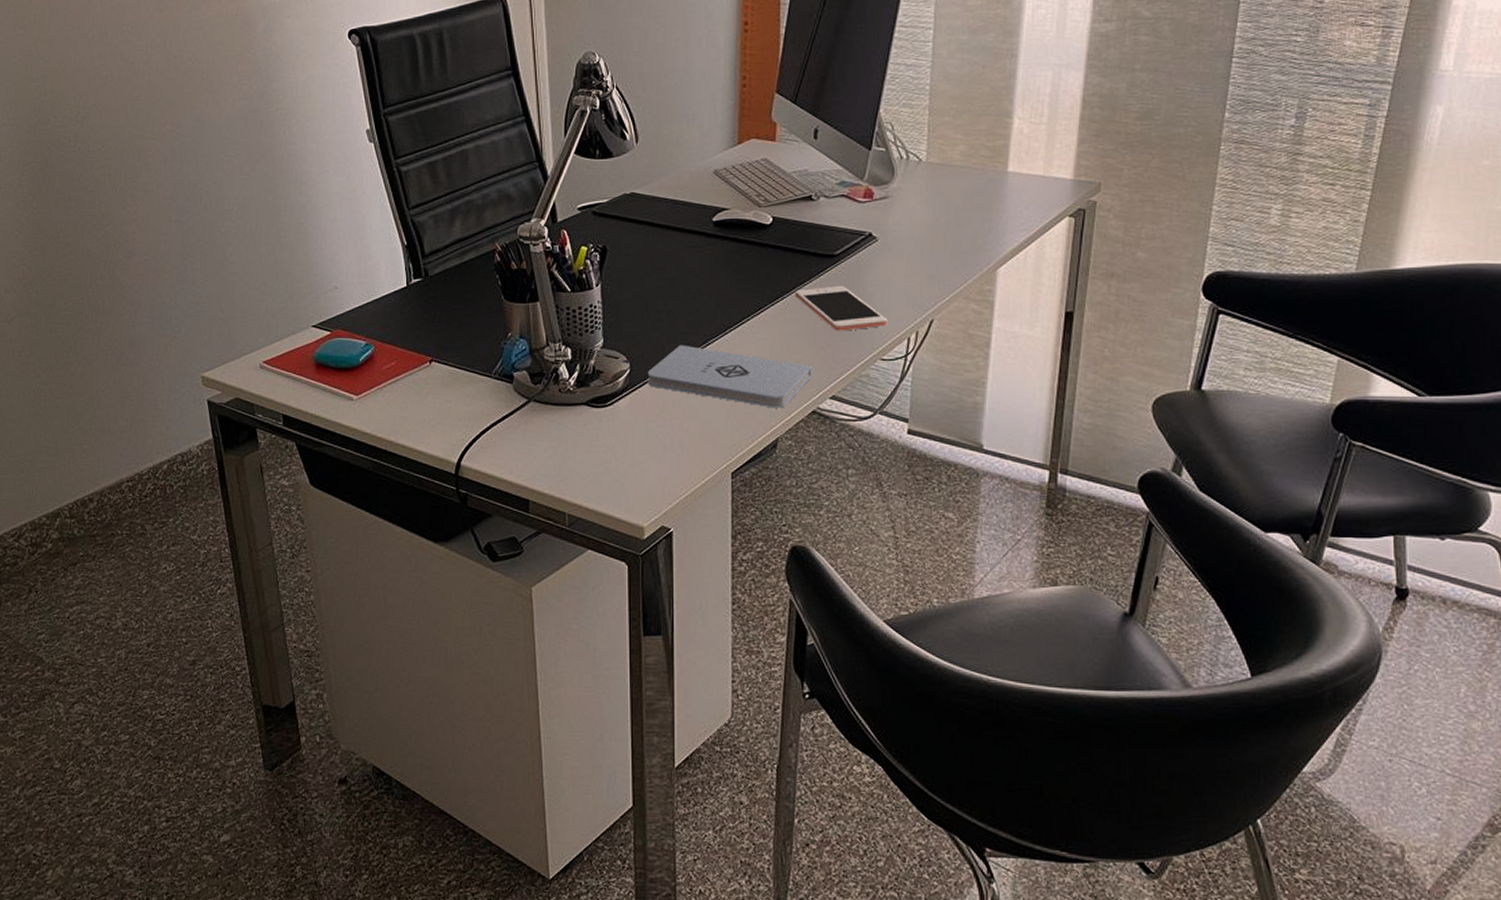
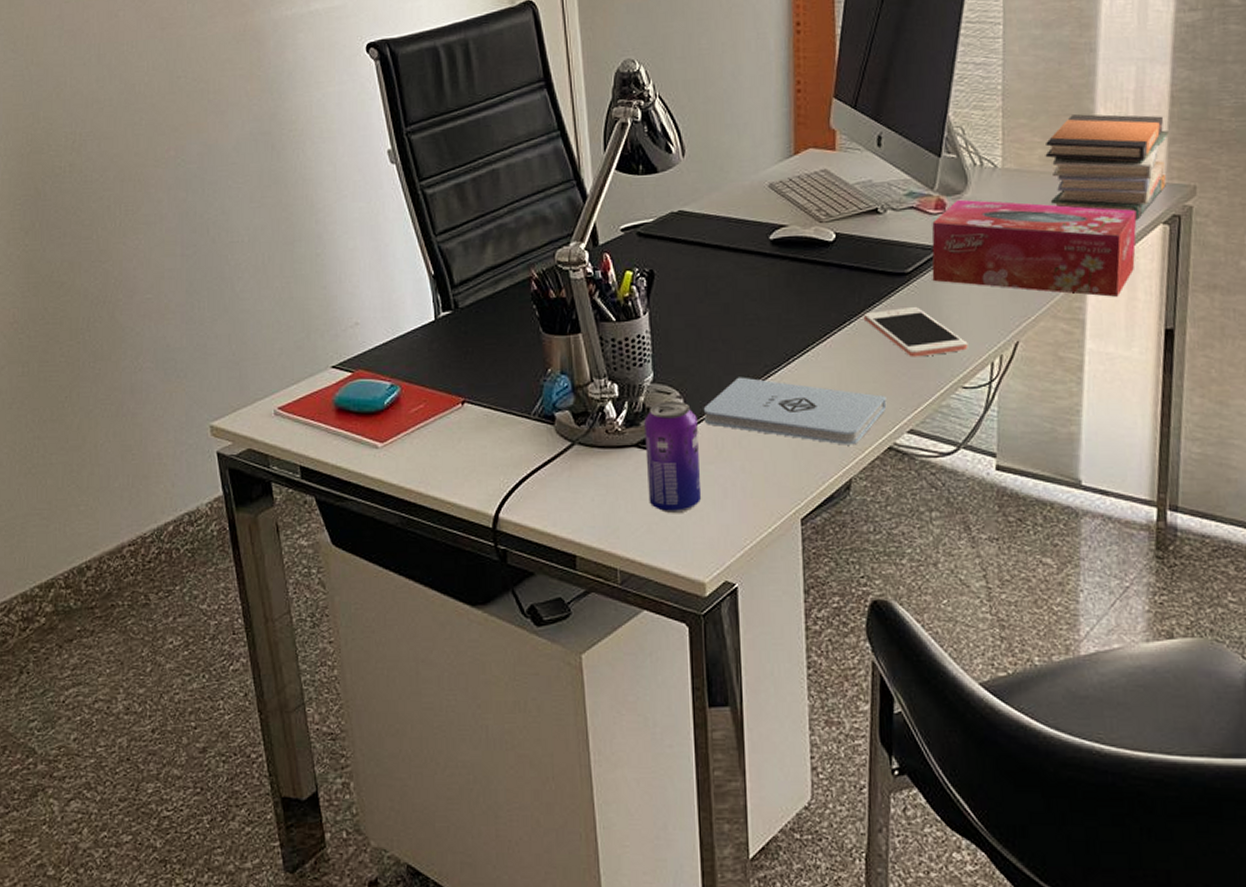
beverage can: none [594,365,643,464] -> present [644,401,702,513]
tissue box: none [858,189,1046,283] -> present [932,199,1137,298]
book stack: none [966,114,1079,213] -> present [1045,114,1169,220]

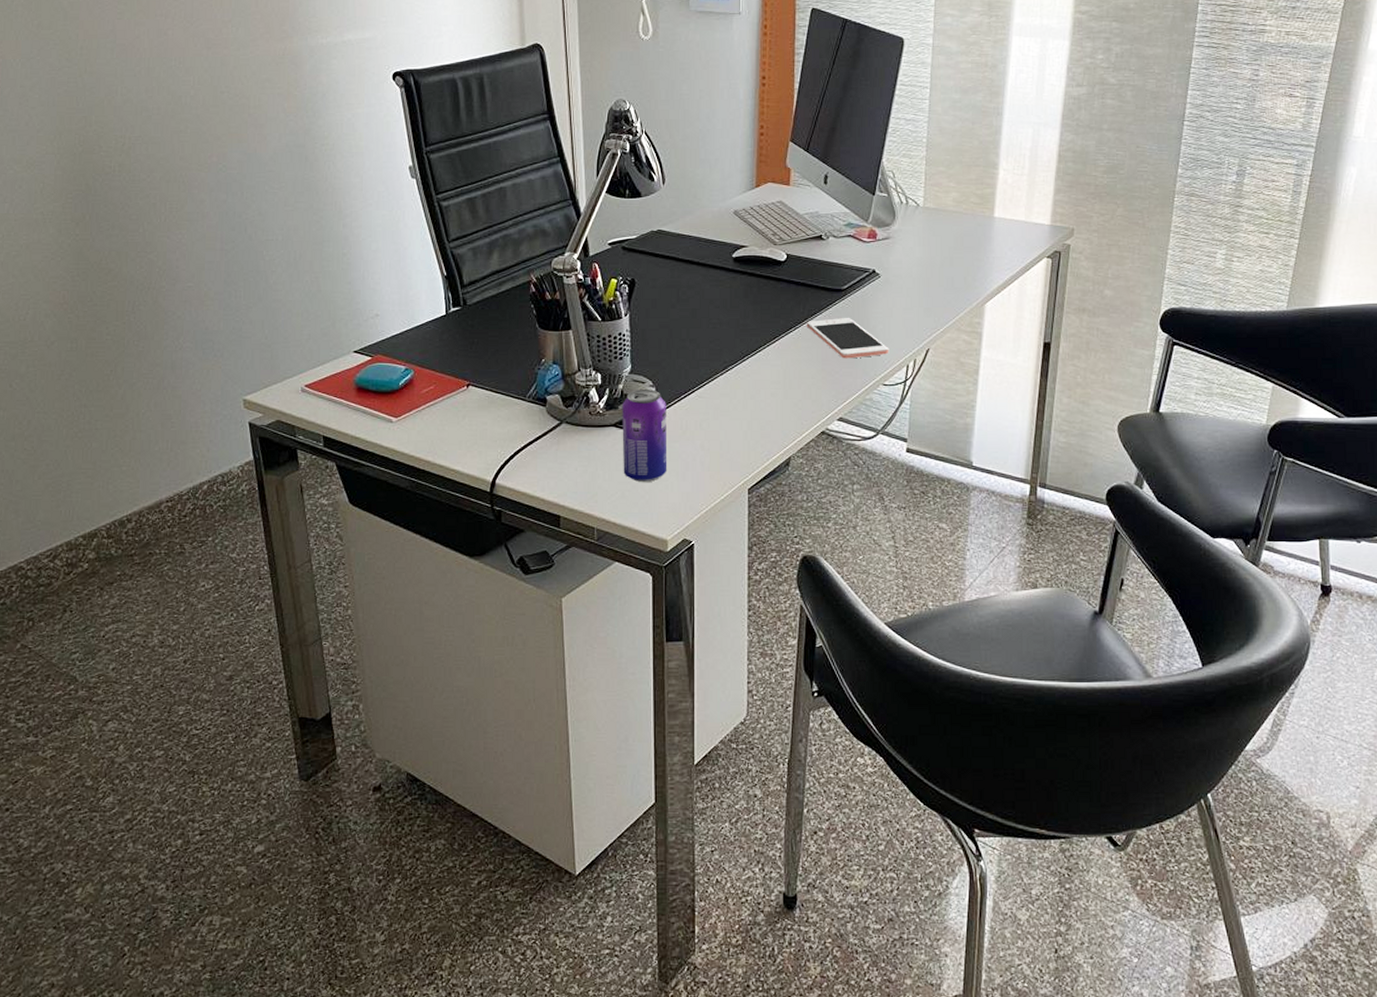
notepad: present [703,377,887,445] -> none [671,370,822,429]
tissue box: present [932,199,1137,298] -> none [863,231,1027,316]
book stack: present [1045,114,1169,220] -> none [958,166,1055,254]

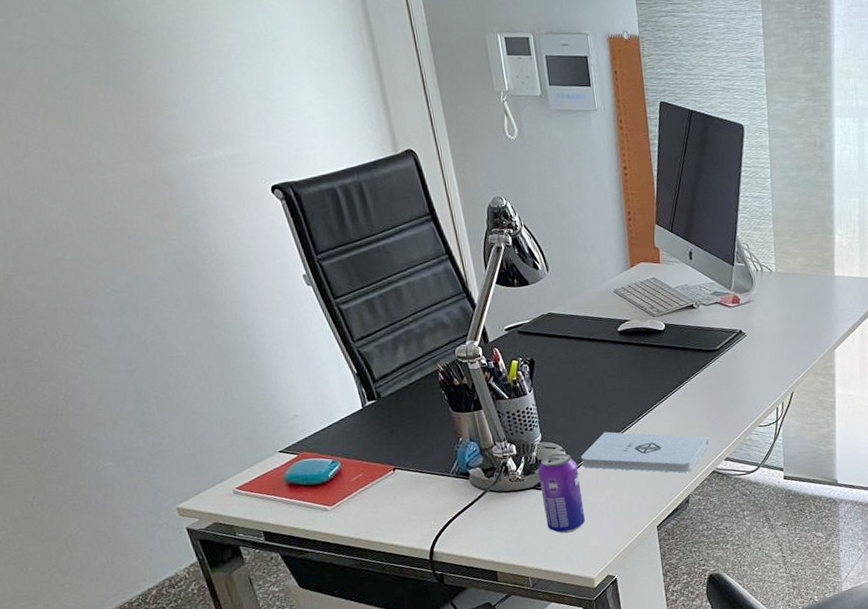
notepad: none [671,370,822,429] -> present [580,431,710,473]
cell phone: present [806,318,889,359] -> none [689,373,761,408]

